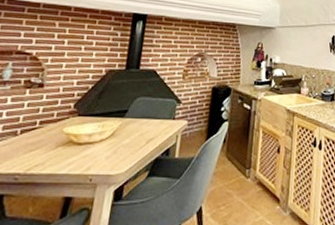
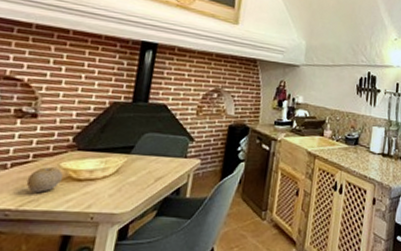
fruit: none [33,133,65,156] -> present [26,167,63,192]

